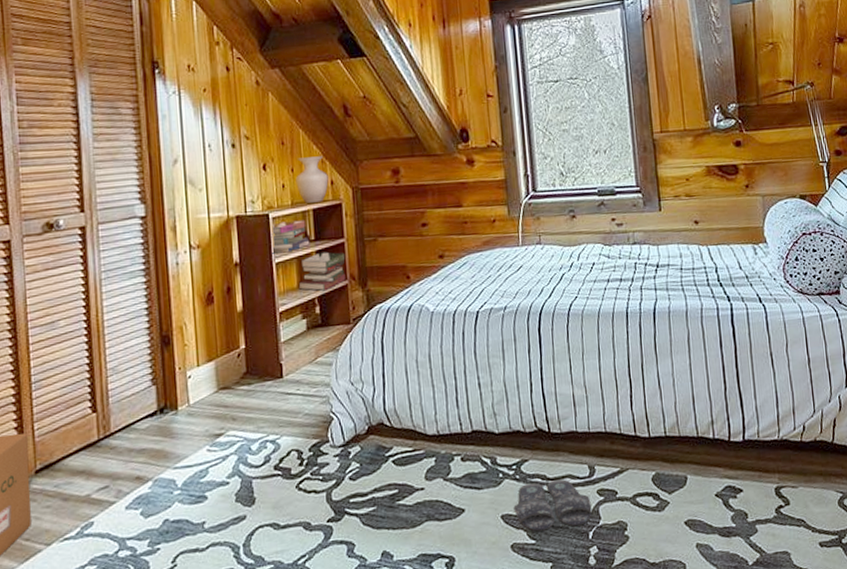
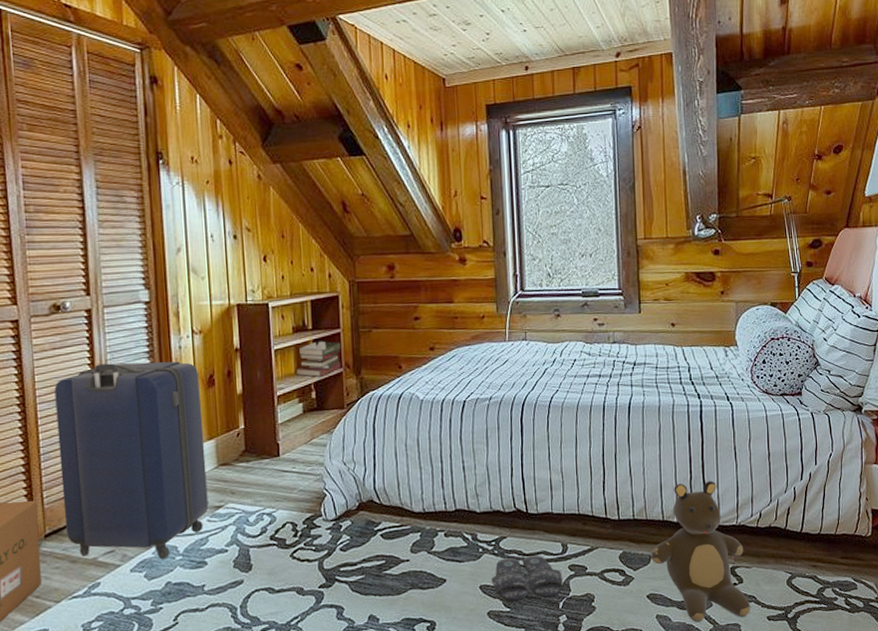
suitcase: none [47,278,208,495] -> present [54,361,209,560]
books: present [270,220,310,253] -> none [269,310,308,340]
vase: present [295,156,329,203] -> none [295,250,327,294]
teddy bear: none [686,391,801,551] -> present [651,481,751,623]

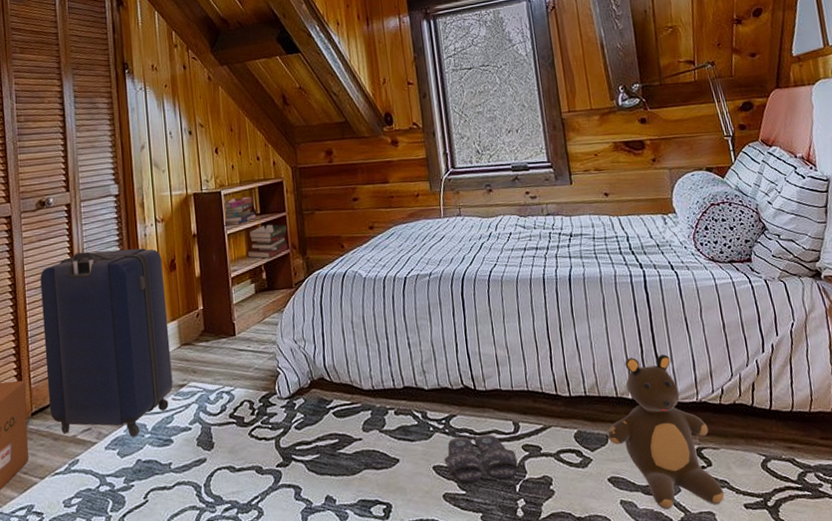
books: none [269,310,308,340] -> present [222,196,257,225]

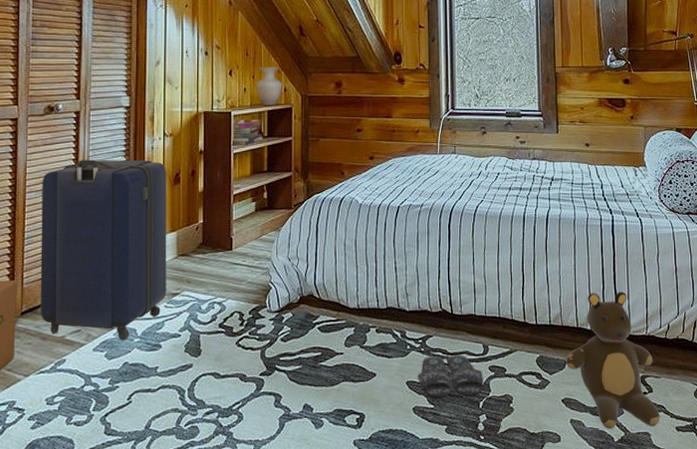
vase: none [243,140,271,182] -> present [255,67,283,105]
books: present [248,224,288,259] -> none [252,147,292,180]

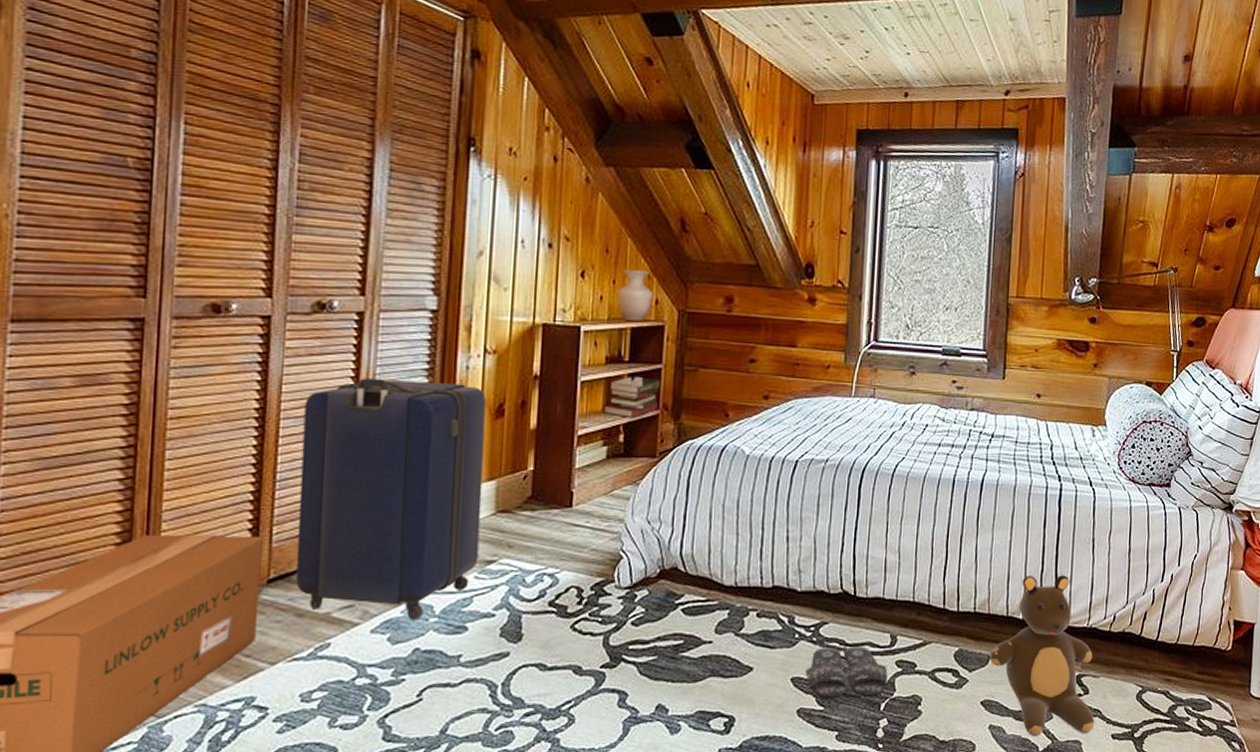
books: present [231,119,263,145] -> none [579,337,623,372]
books: none [252,147,292,180] -> present [604,376,661,419]

